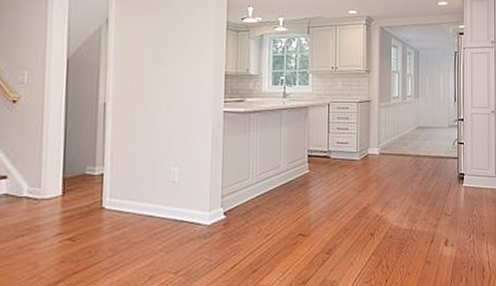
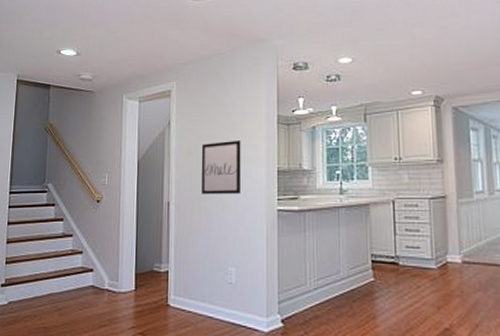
wall art: none [143,42,188,96] -> present [201,139,241,194]

